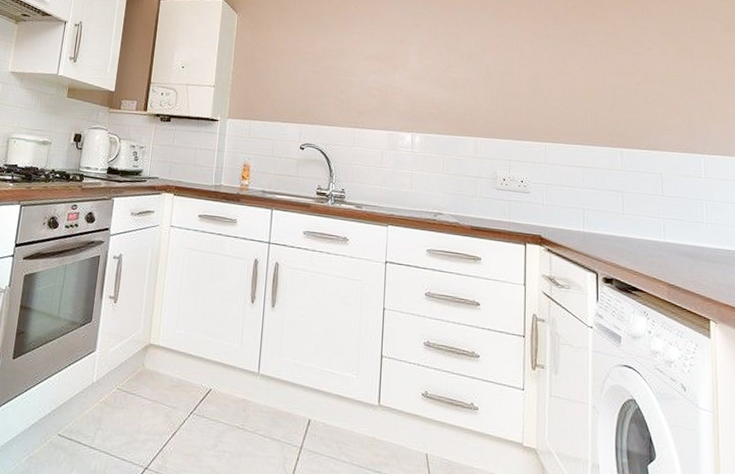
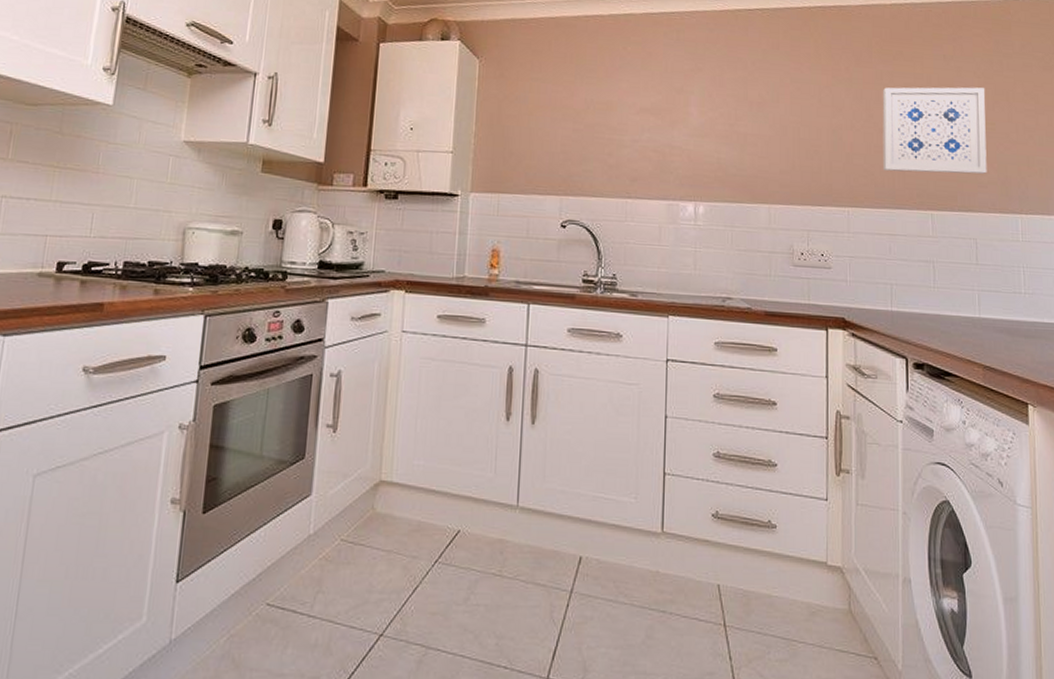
wall art: none [577,43,672,119] -> present [882,87,987,174]

